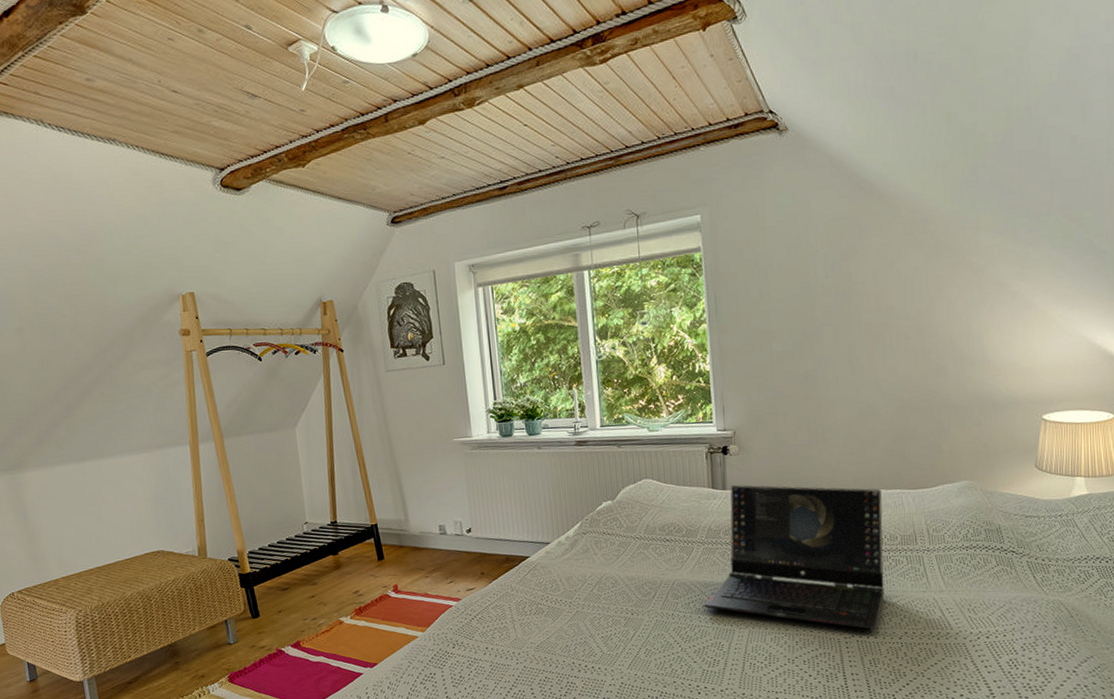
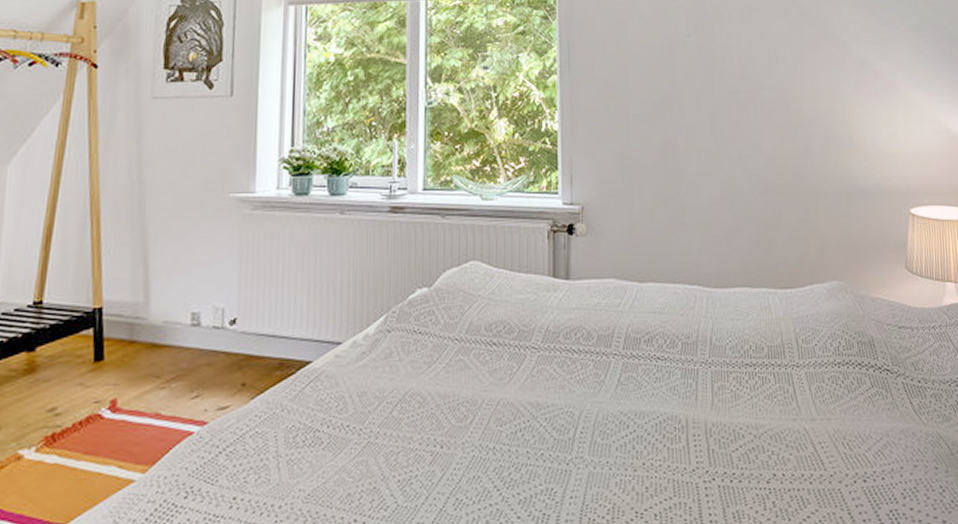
laptop computer: present [703,484,885,630] -> none [534,273,750,470]

